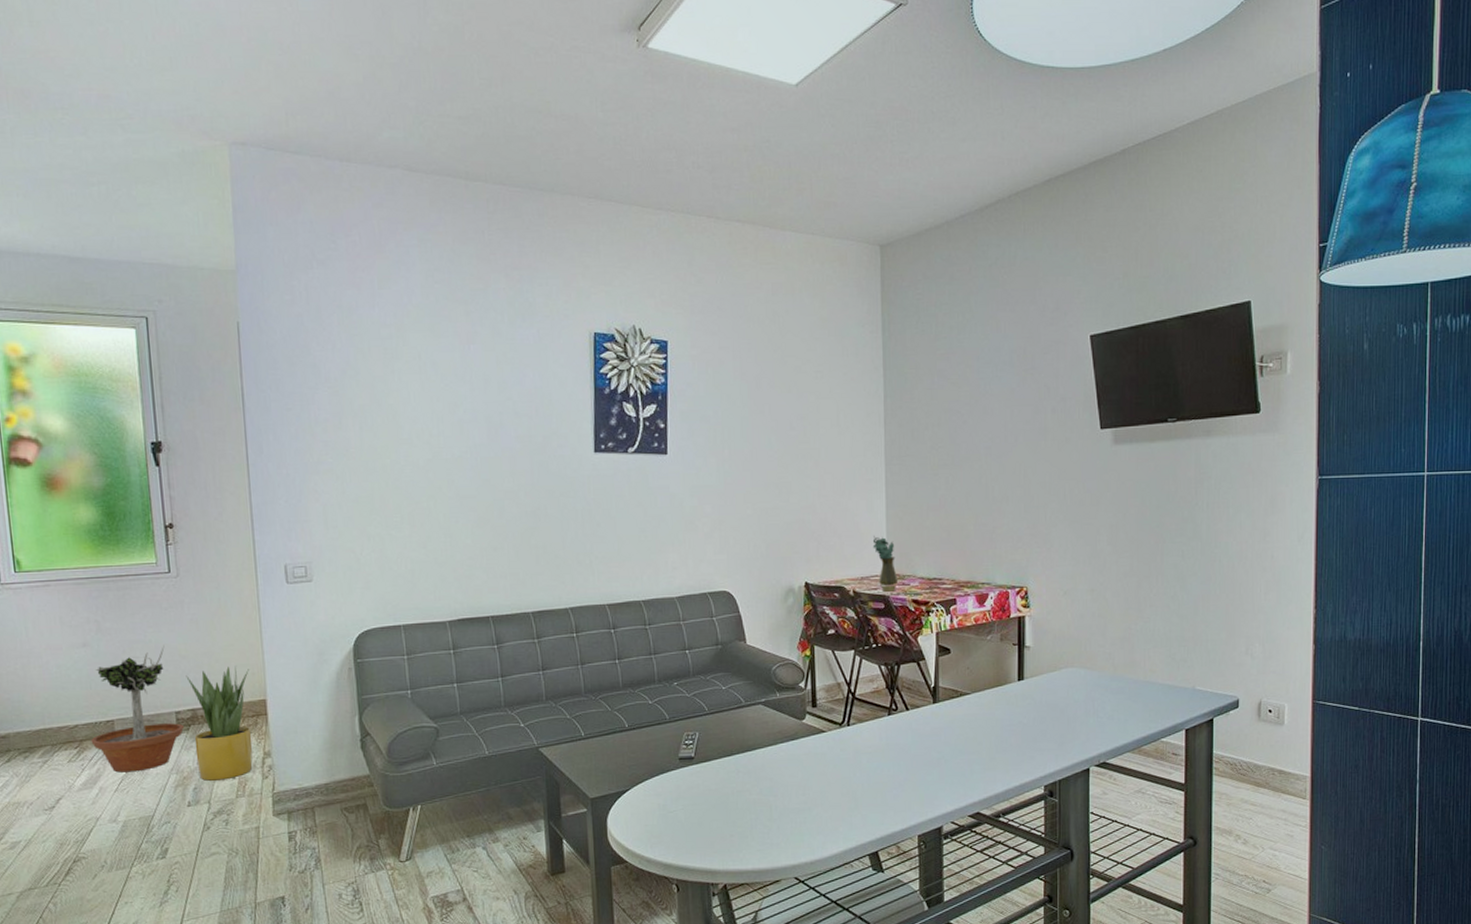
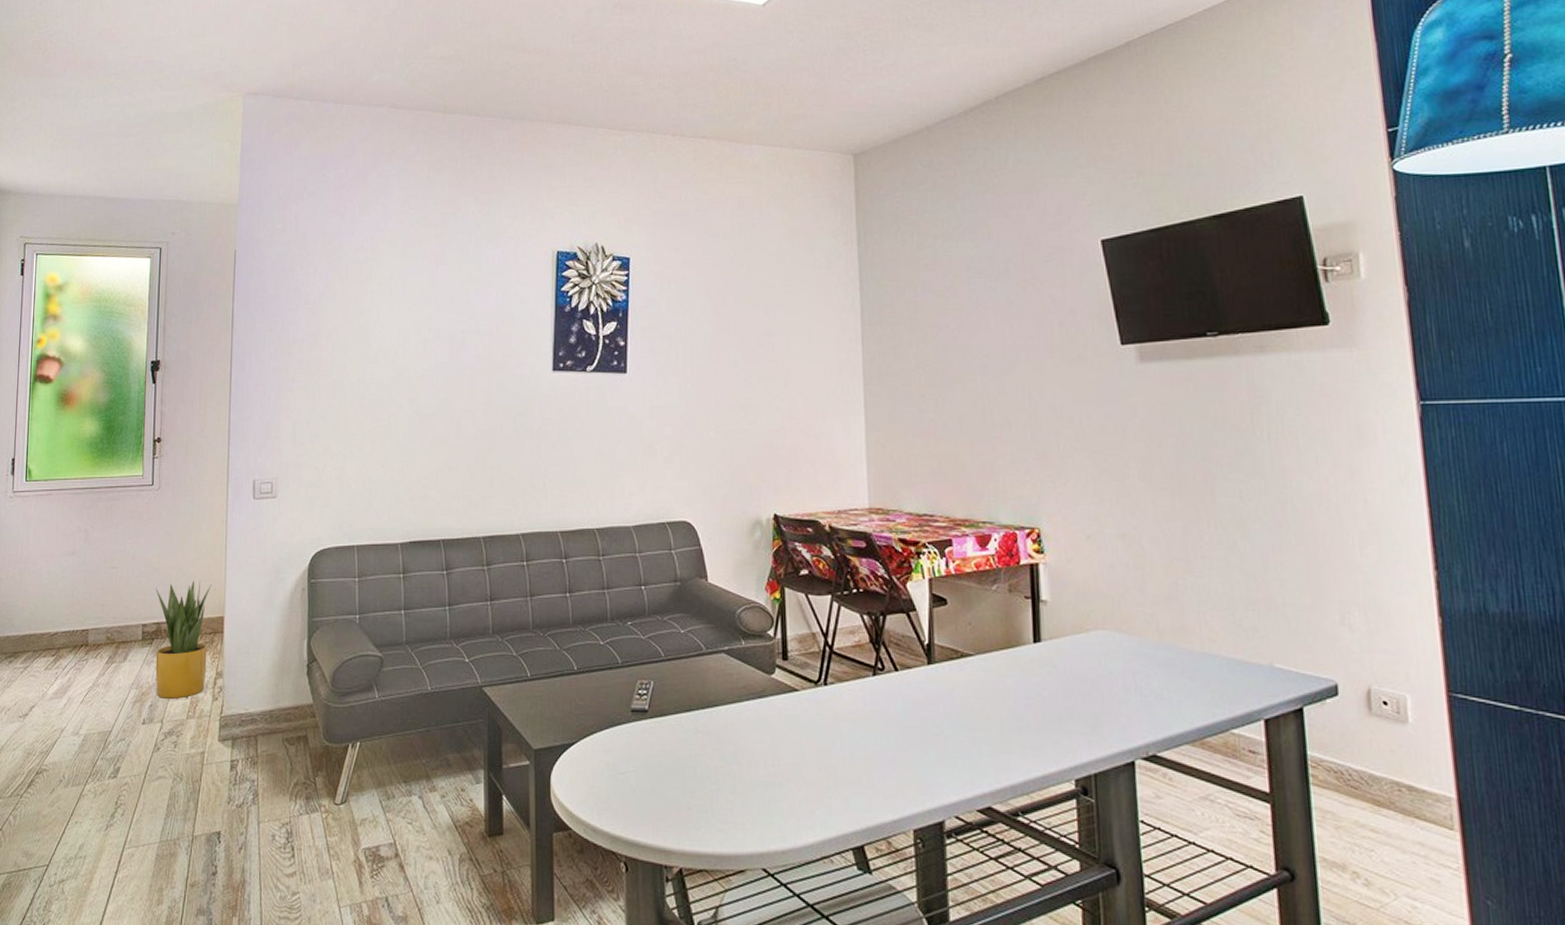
potted tree: present [91,645,184,773] -> none [67,556,148,684]
vase: present [872,535,899,592] -> none [850,463,882,528]

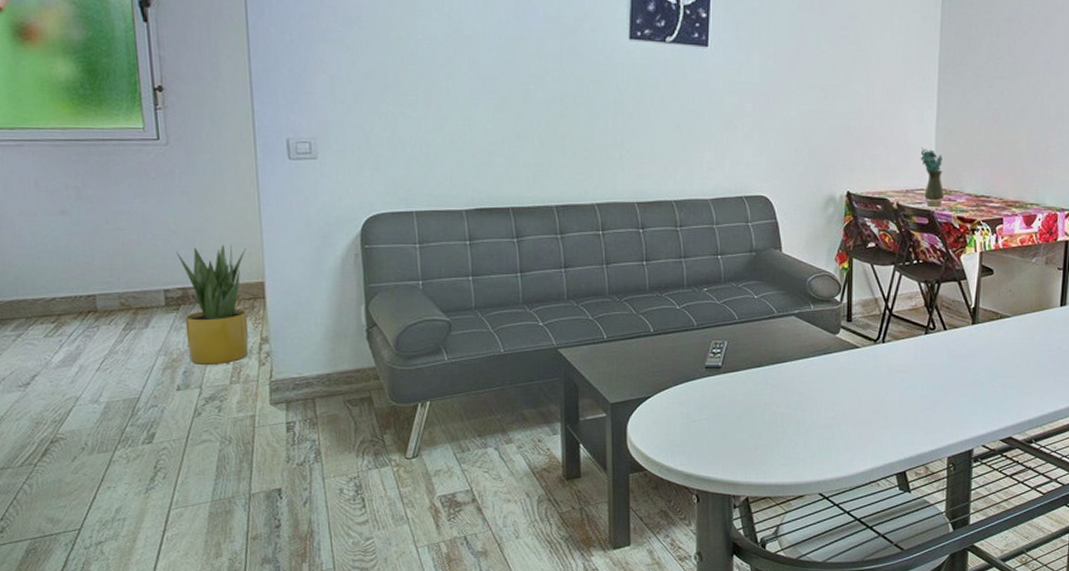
vase: none [850,463,882,528] -> present [920,146,945,207]

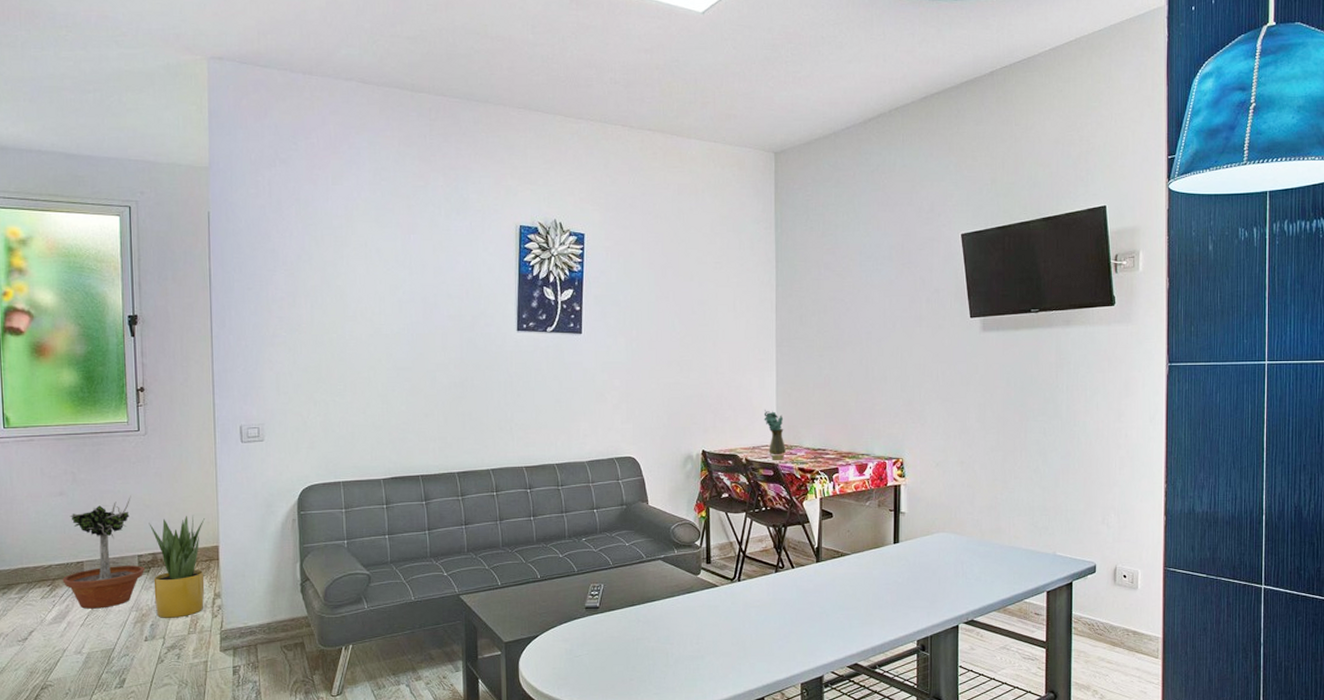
potted tree: none [70,218,173,351] -> present [62,495,144,609]

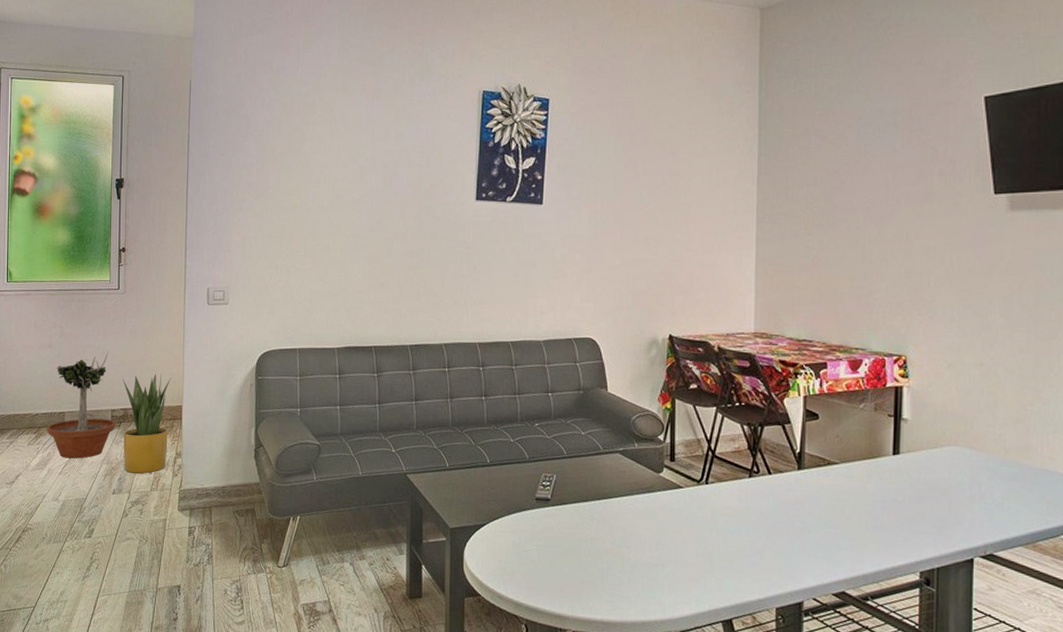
vase: present [763,409,787,460] -> none [740,292,766,350]

